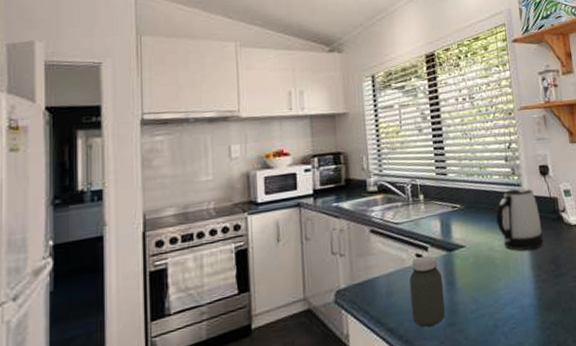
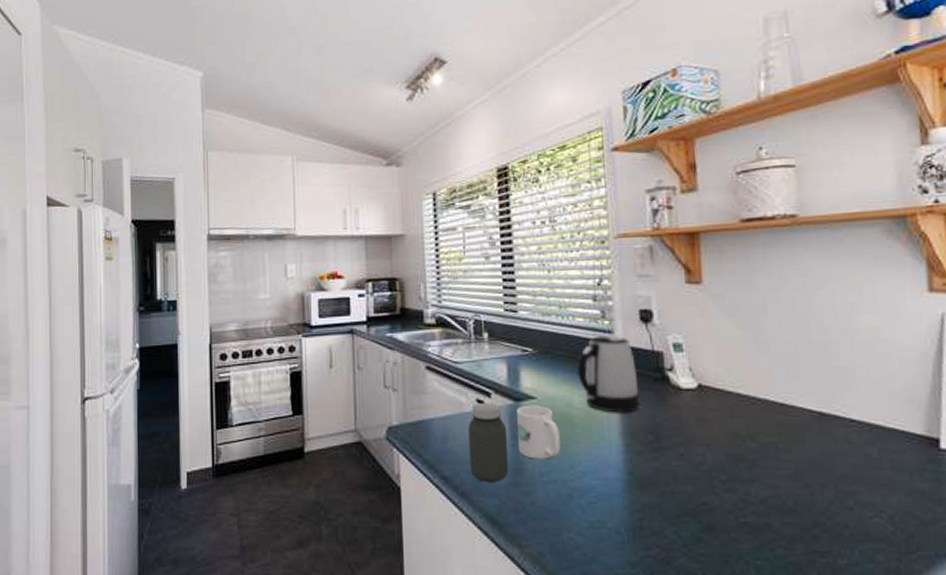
mug: none [450,252,487,300] -> present [517,405,561,459]

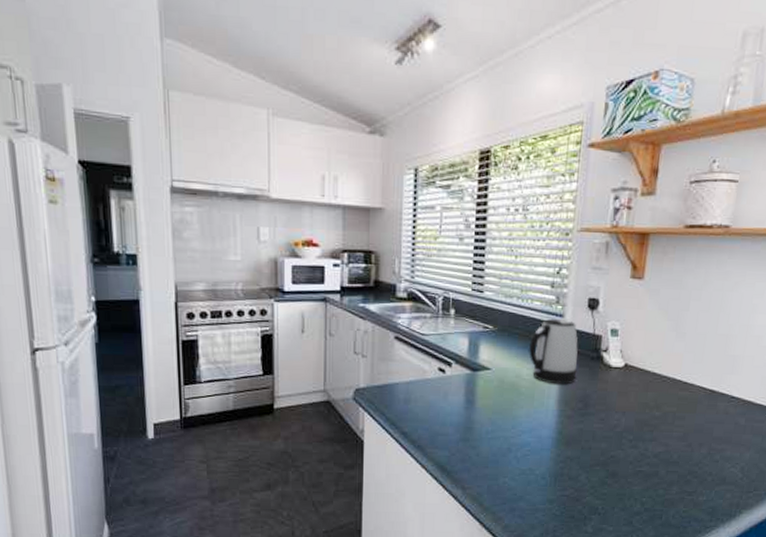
jar: present [468,402,508,482] -> none [427,371,463,437]
mug: present [517,405,561,459] -> none [471,374,507,420]

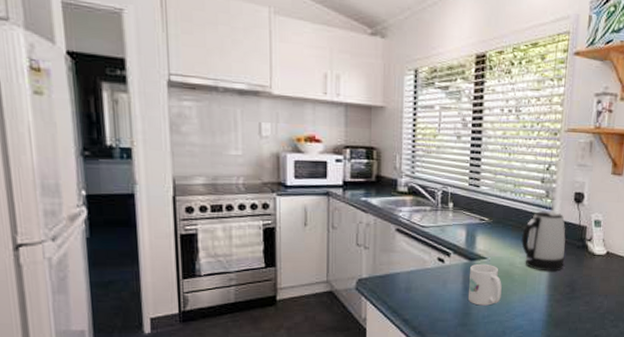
mug: none [471,374,507,420] -> present [468,263,502,306]

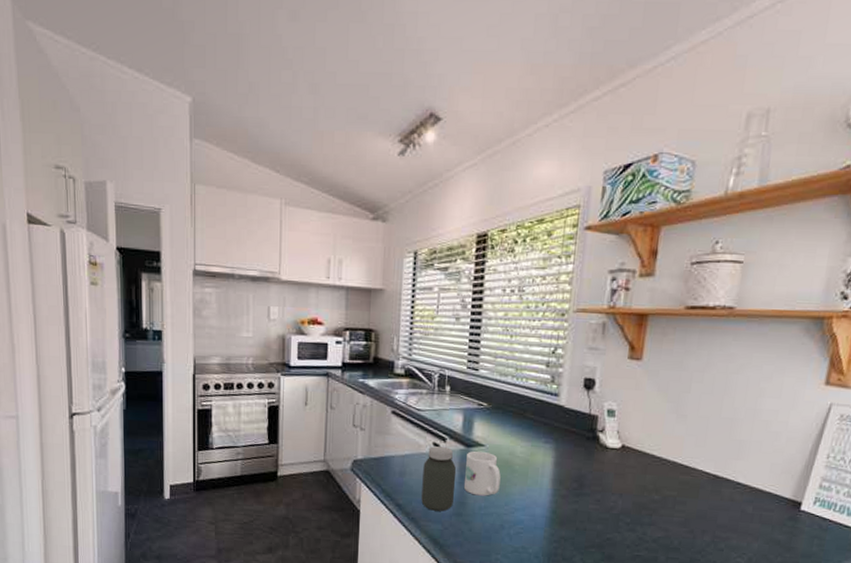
jar: none [427,260,461,323] -> present [421,446,457,511]
kettle: present [520,211,566,272] -> none [522,397,574,464]

